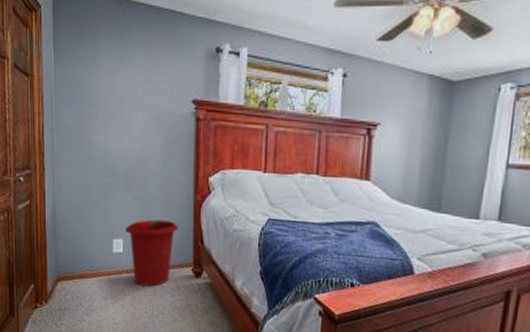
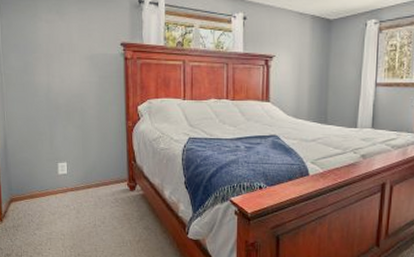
waste bin: present [125,219,179,287] -> none [68,144,115,201]

